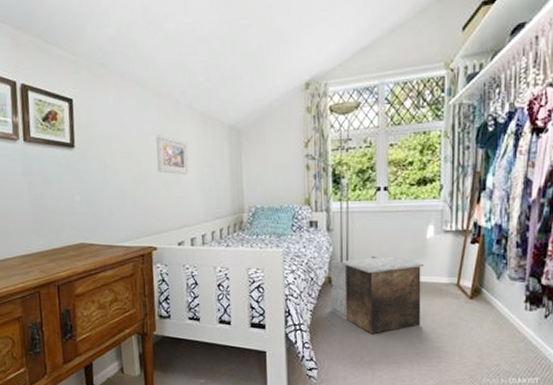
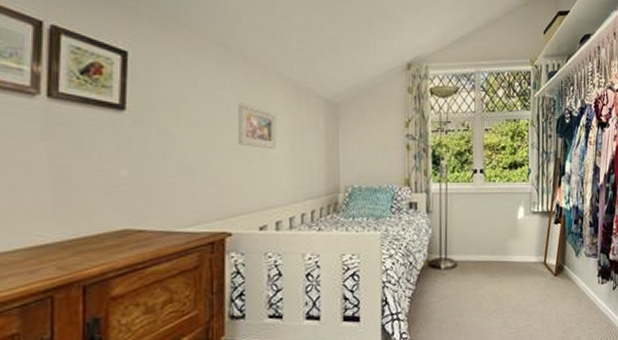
nightstand: present [330,255,424,335] -> none [429,237,516,318]

